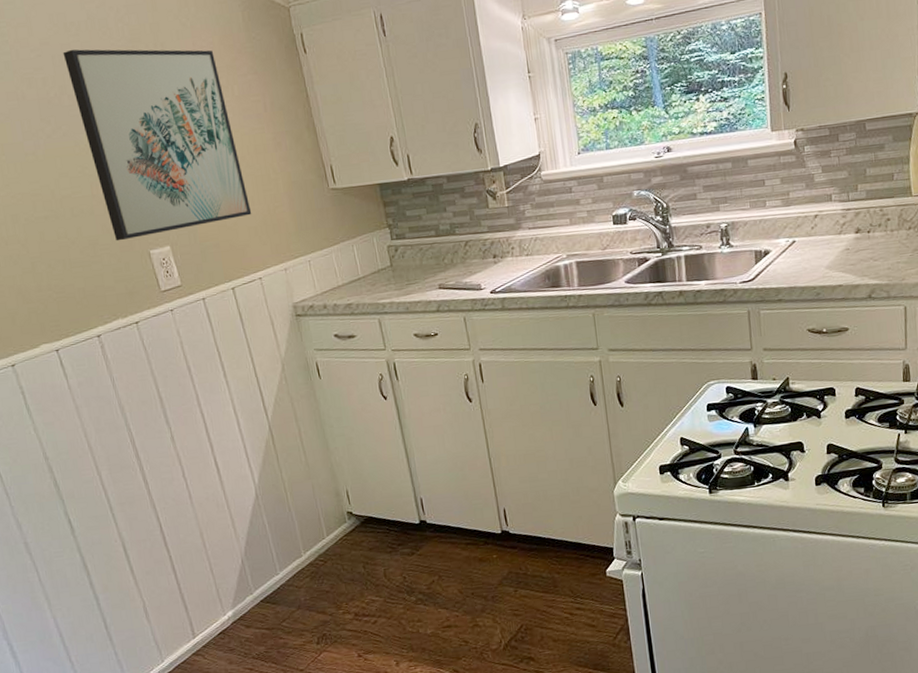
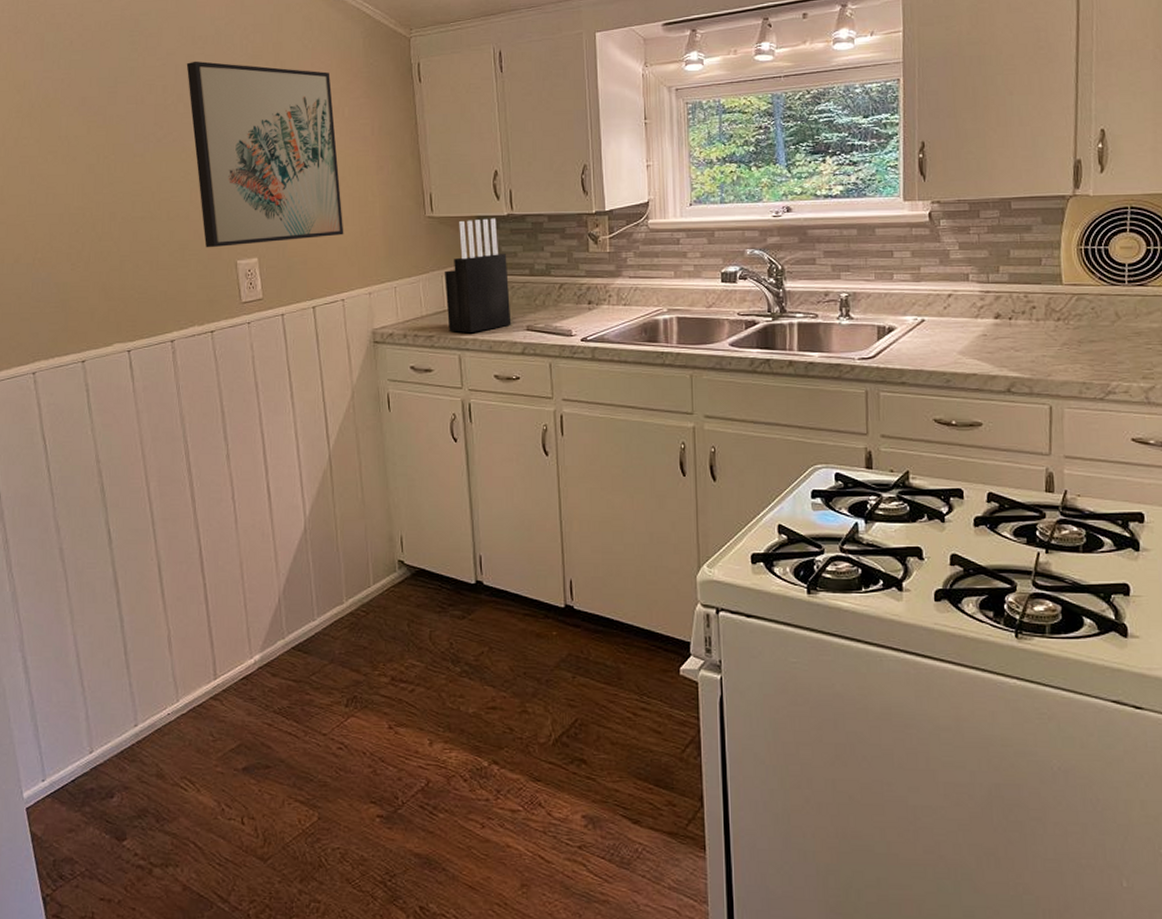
knife block: none [355,184,424,298] -> present [445,218,512,332]

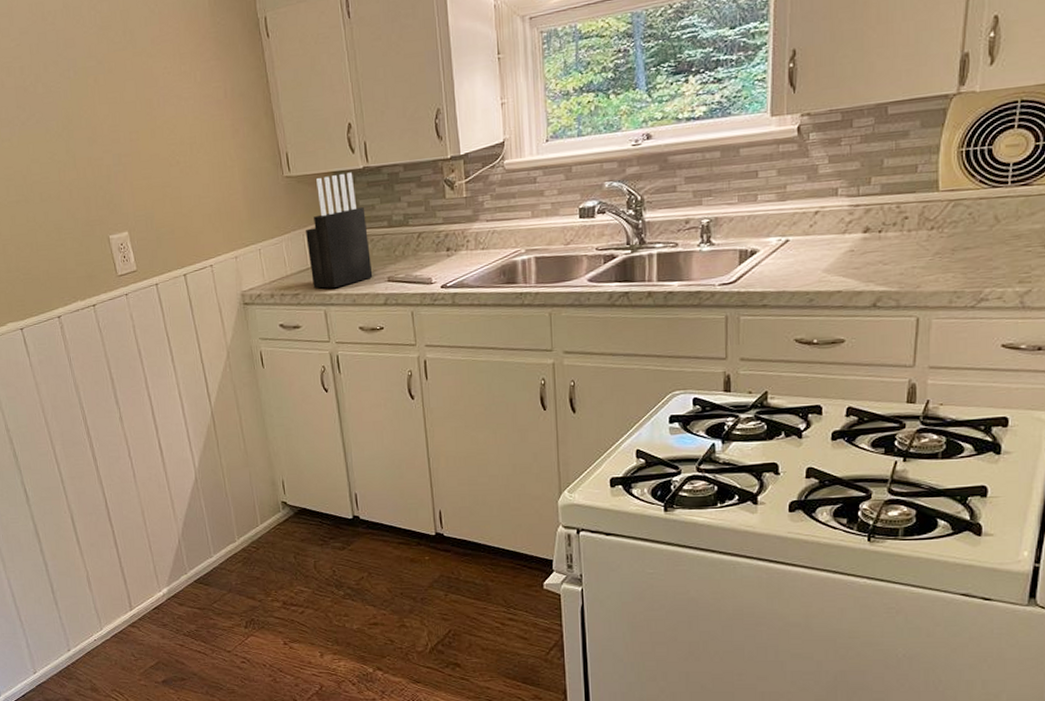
wall art: present [186,61,344,248] -> none [39,36,207,226]

